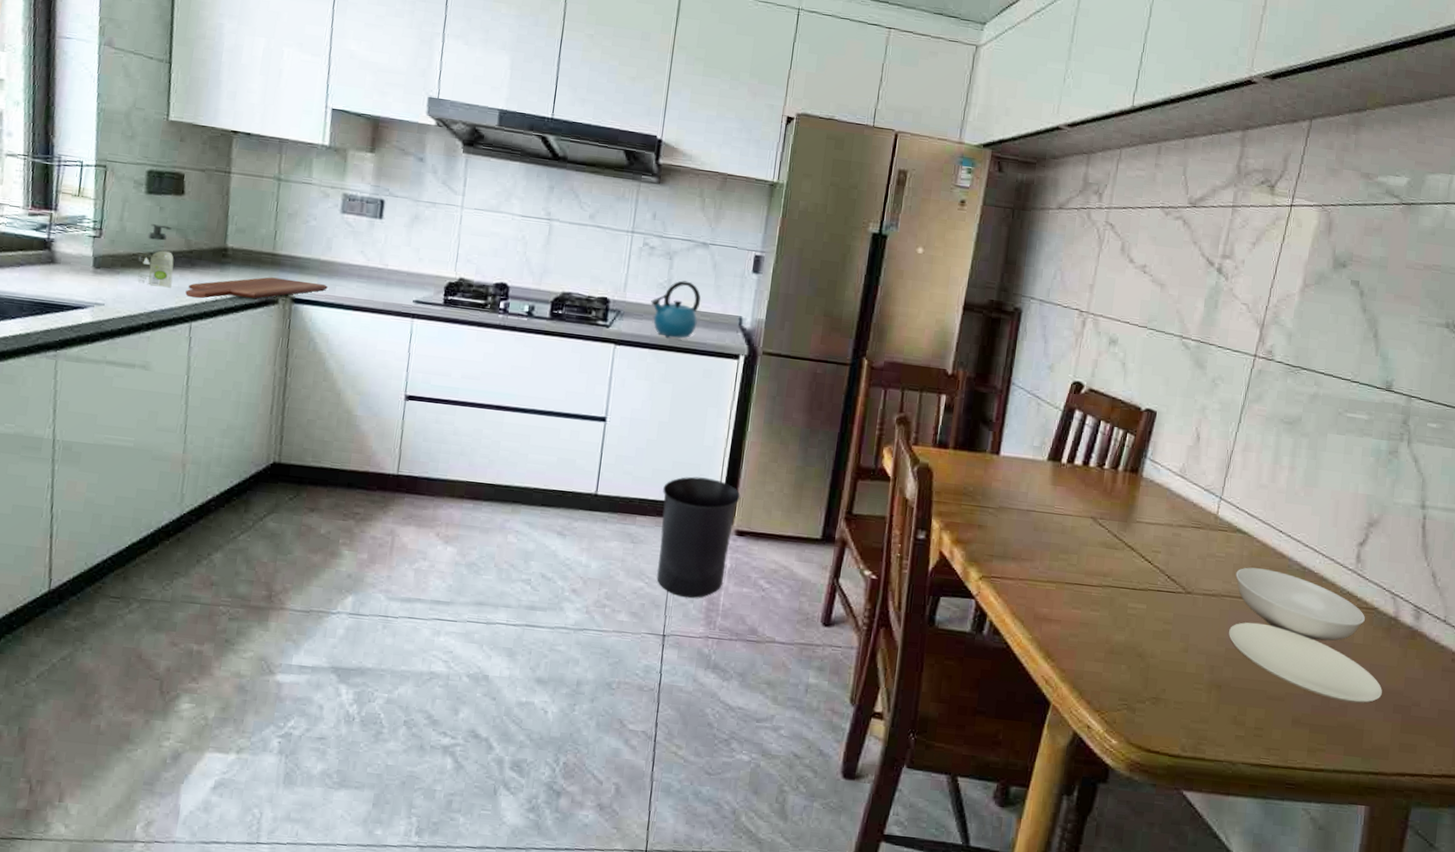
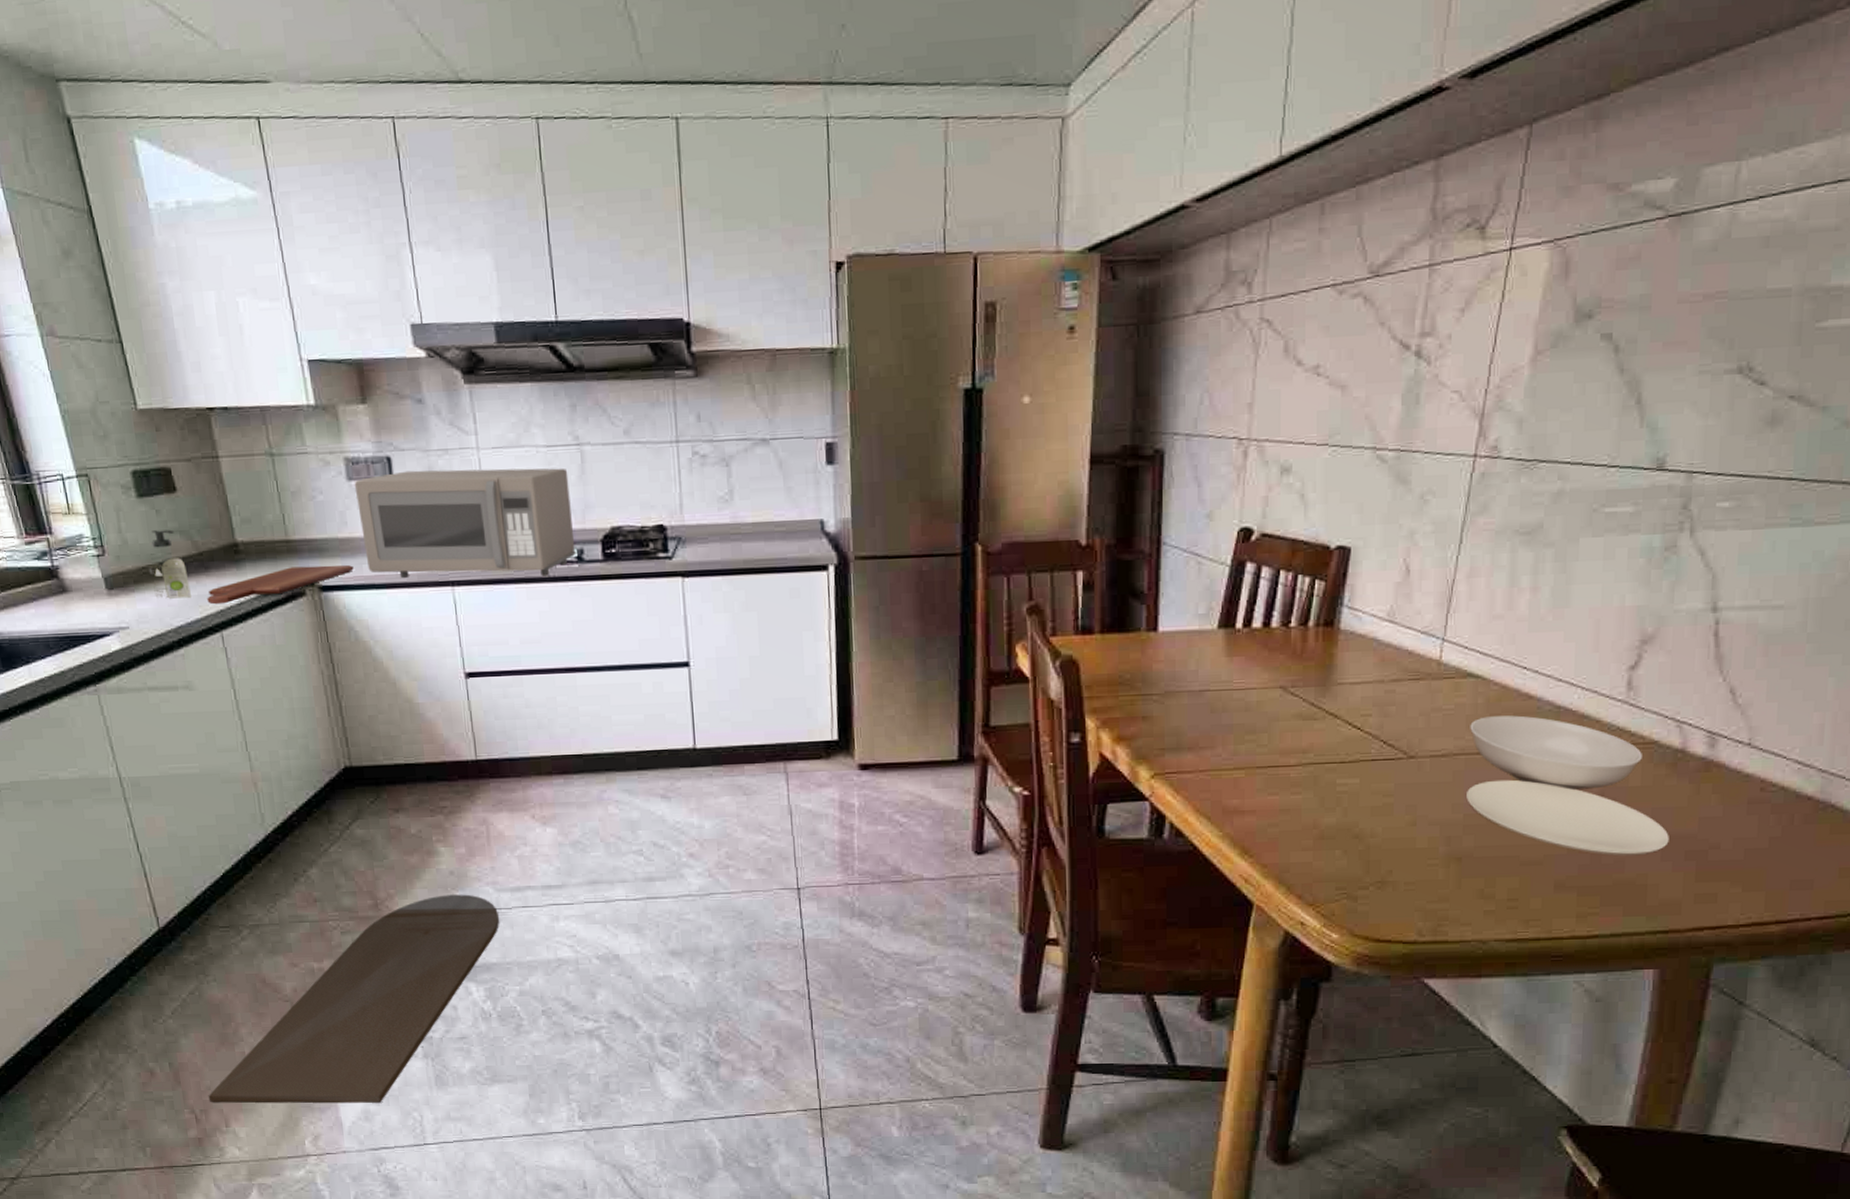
door mat: none [49,595,385,795] -> present [208,894,499,1103]
microwave: none [341,213,535,324] -> present [354,468,576,578]
kettle: present [651,280,701,339] -> none [714,488,772,558]
waste bin: present [656,476,740,598] -> none [768,711,857,845]

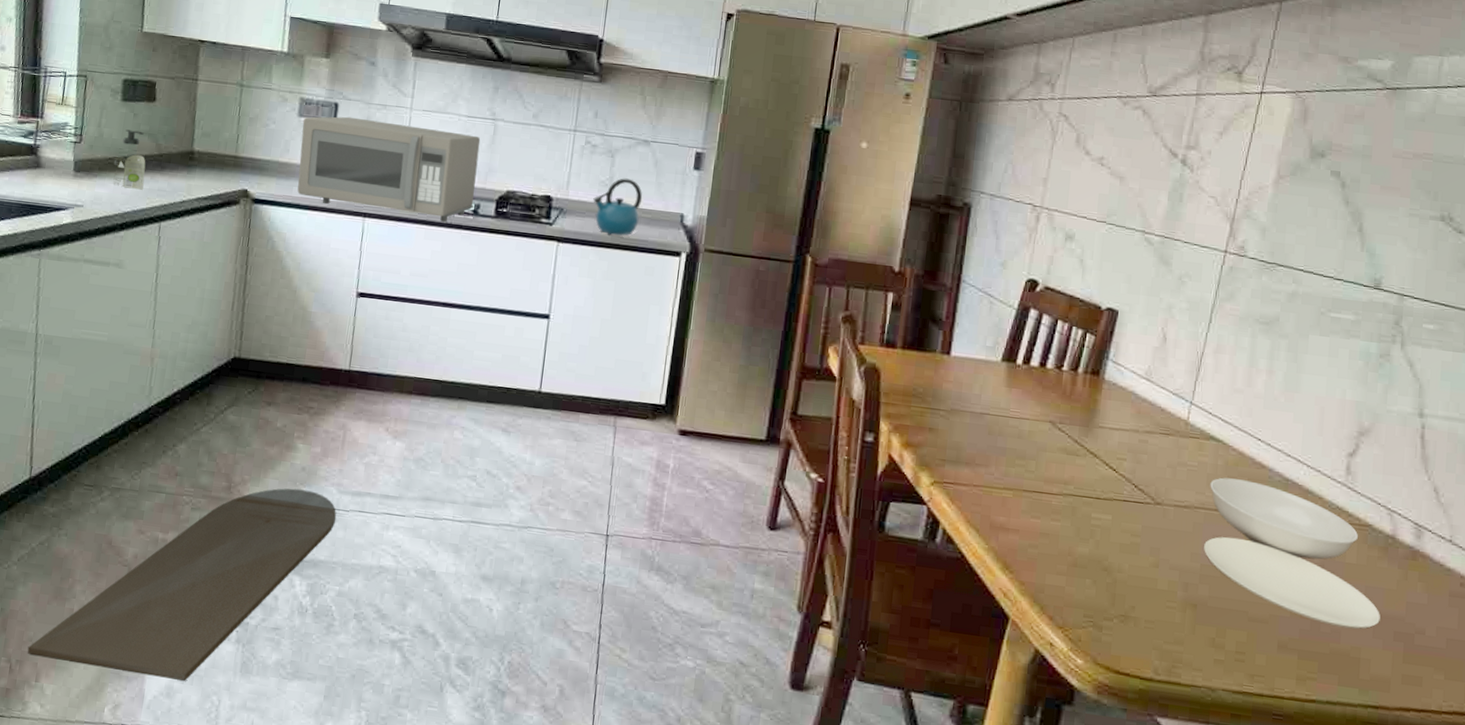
cutting board: present [207,565,354,605] -> none [155,178,285,200]
kettle: none [714,488,772,558] -> present [593,178,643,236]

